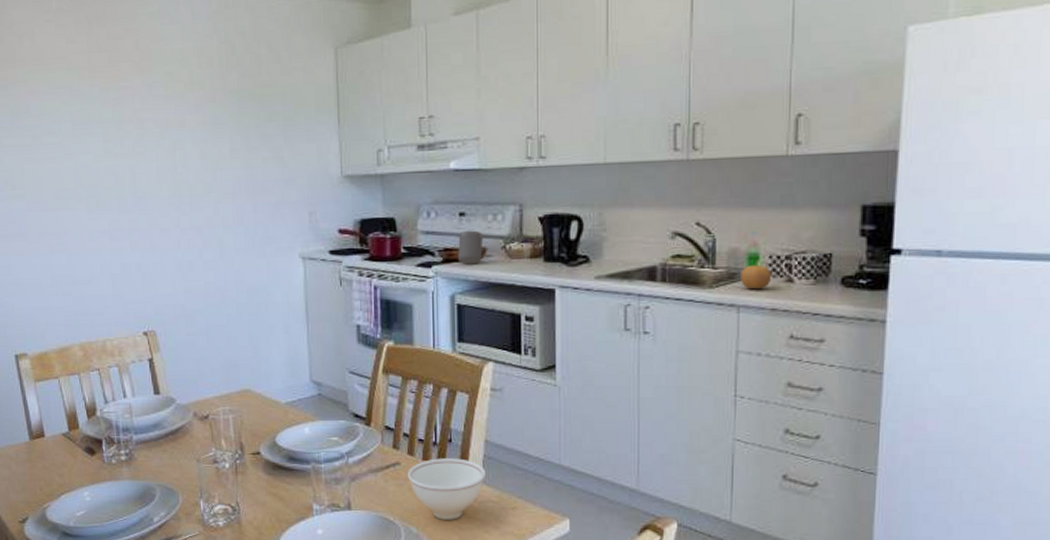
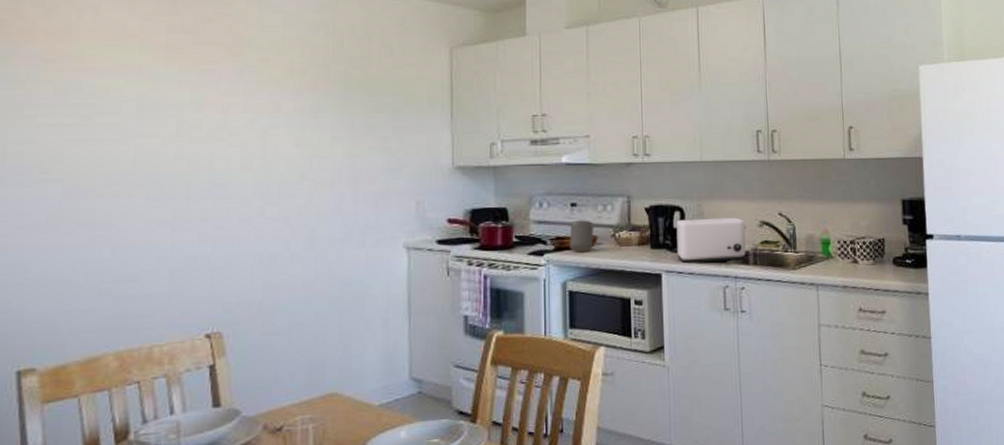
toaster: none [573,227,656,279] -> present [676,217,747,264]
fruit: present [740,260,772,290] -> none [817,244,841,270]

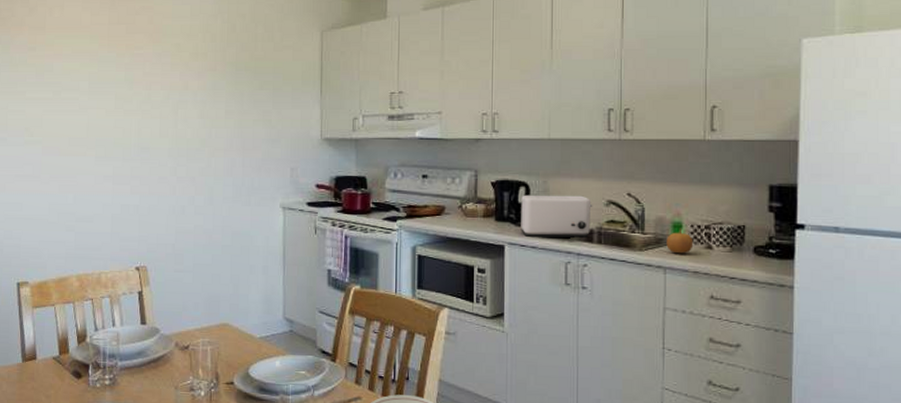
canister: present [566,218,602,254] -> none [417,189,449,222]
fruit: none [817,244,841,270] -> present [666,228,694,254]

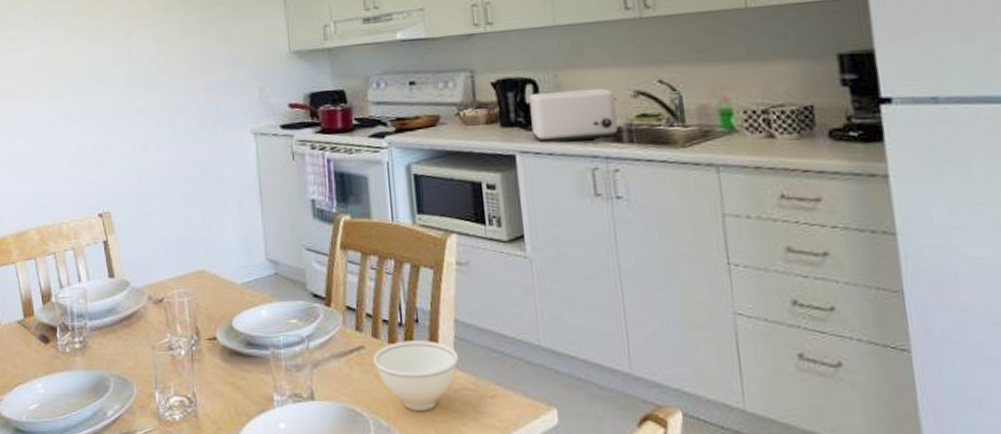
fruit: present [666,228,694,254] -> none [714,116,750,147]

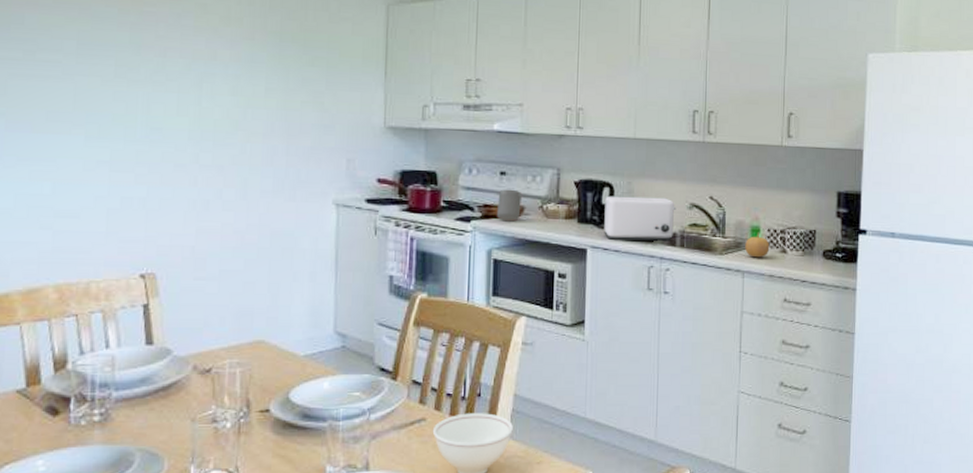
canister: none [406,97,446,135] -> present [493,188,529,223]
fruit: none [714,116,750,147] -> present [745,232,770,258]

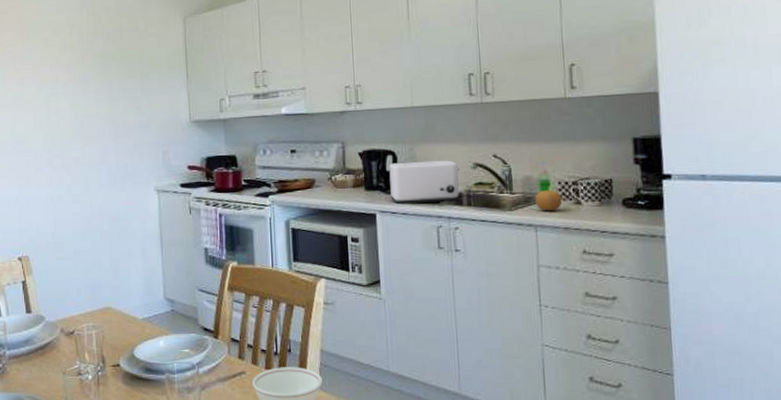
canister: present [493,188,529,223] -> none [287,163,320,195]

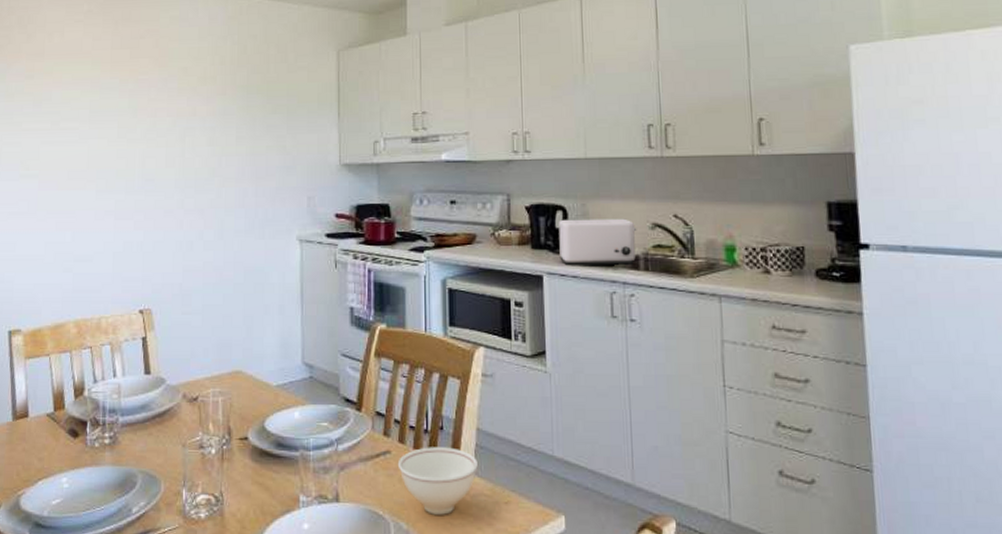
fruit: present [535,186,563,211] -> none [719,251,750,280]

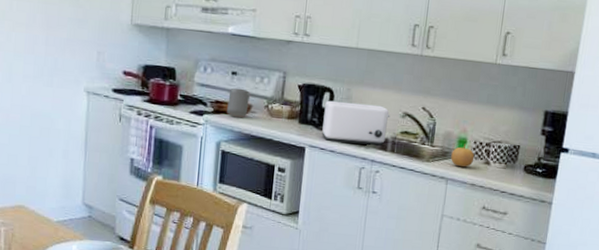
canister: none [445,216,481,252] -> present [224,87,256,119]
fruit: none [719,251,750,280] -> present [451,143,475,168]

